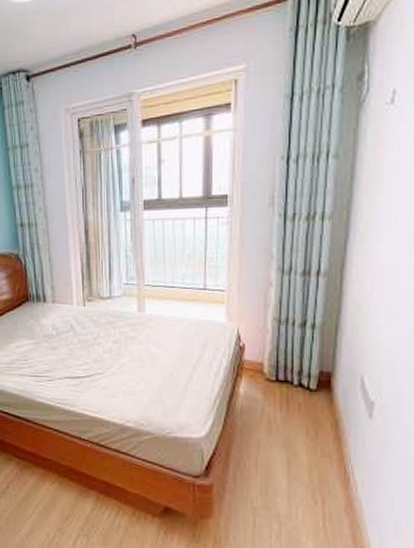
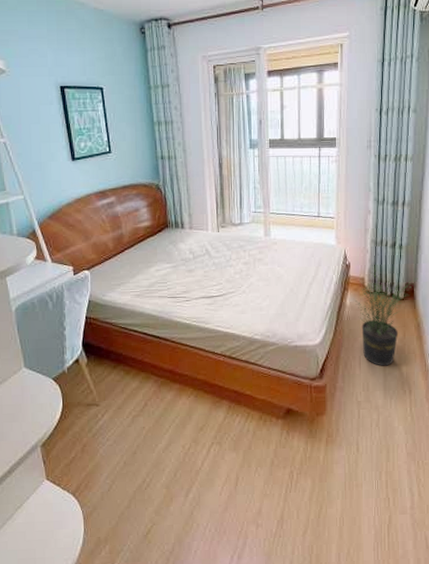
potted plant: none [251,349,337,469] -> present [355,266,418,366]

